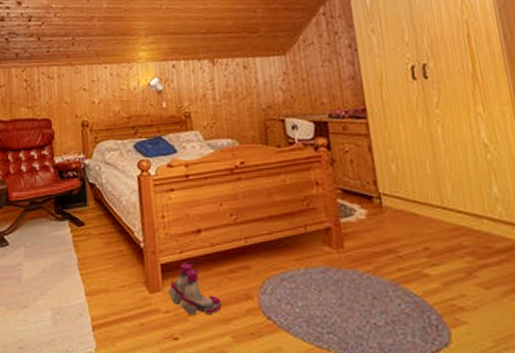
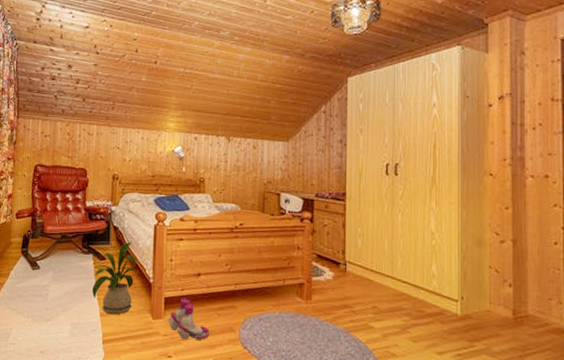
house plant: none [71,200,128,293] -> present [92,242,141,315]

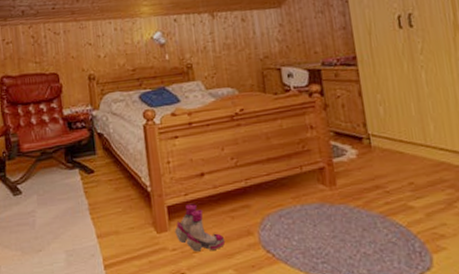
house plant: present [92,242,141,315] -> none [81,149,136,235]

